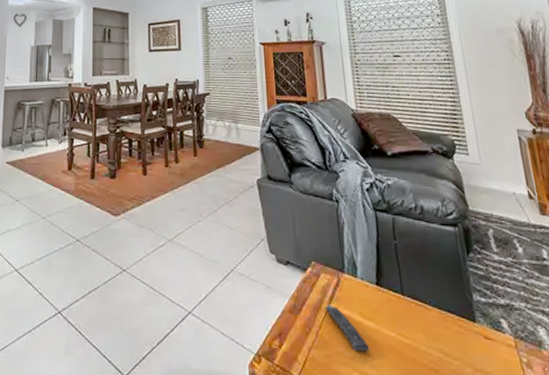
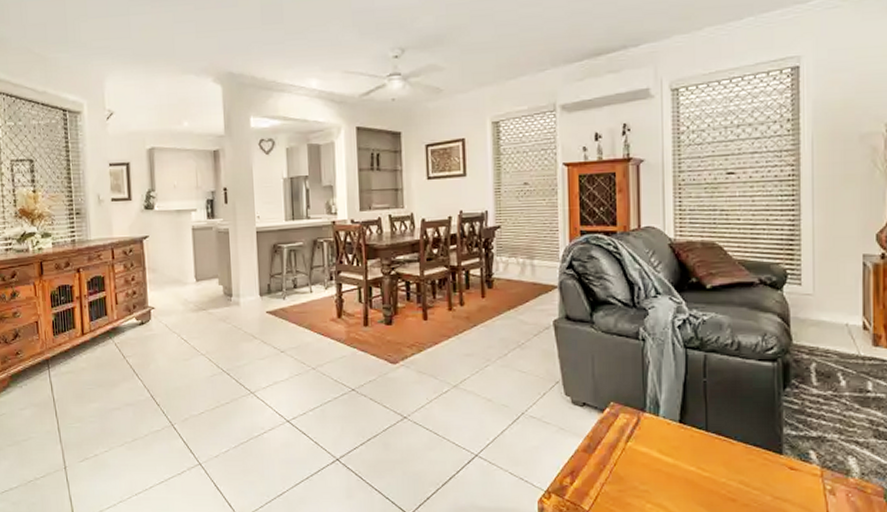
remote control: present [324,304,370,352] -> none [621,442,666,486]

